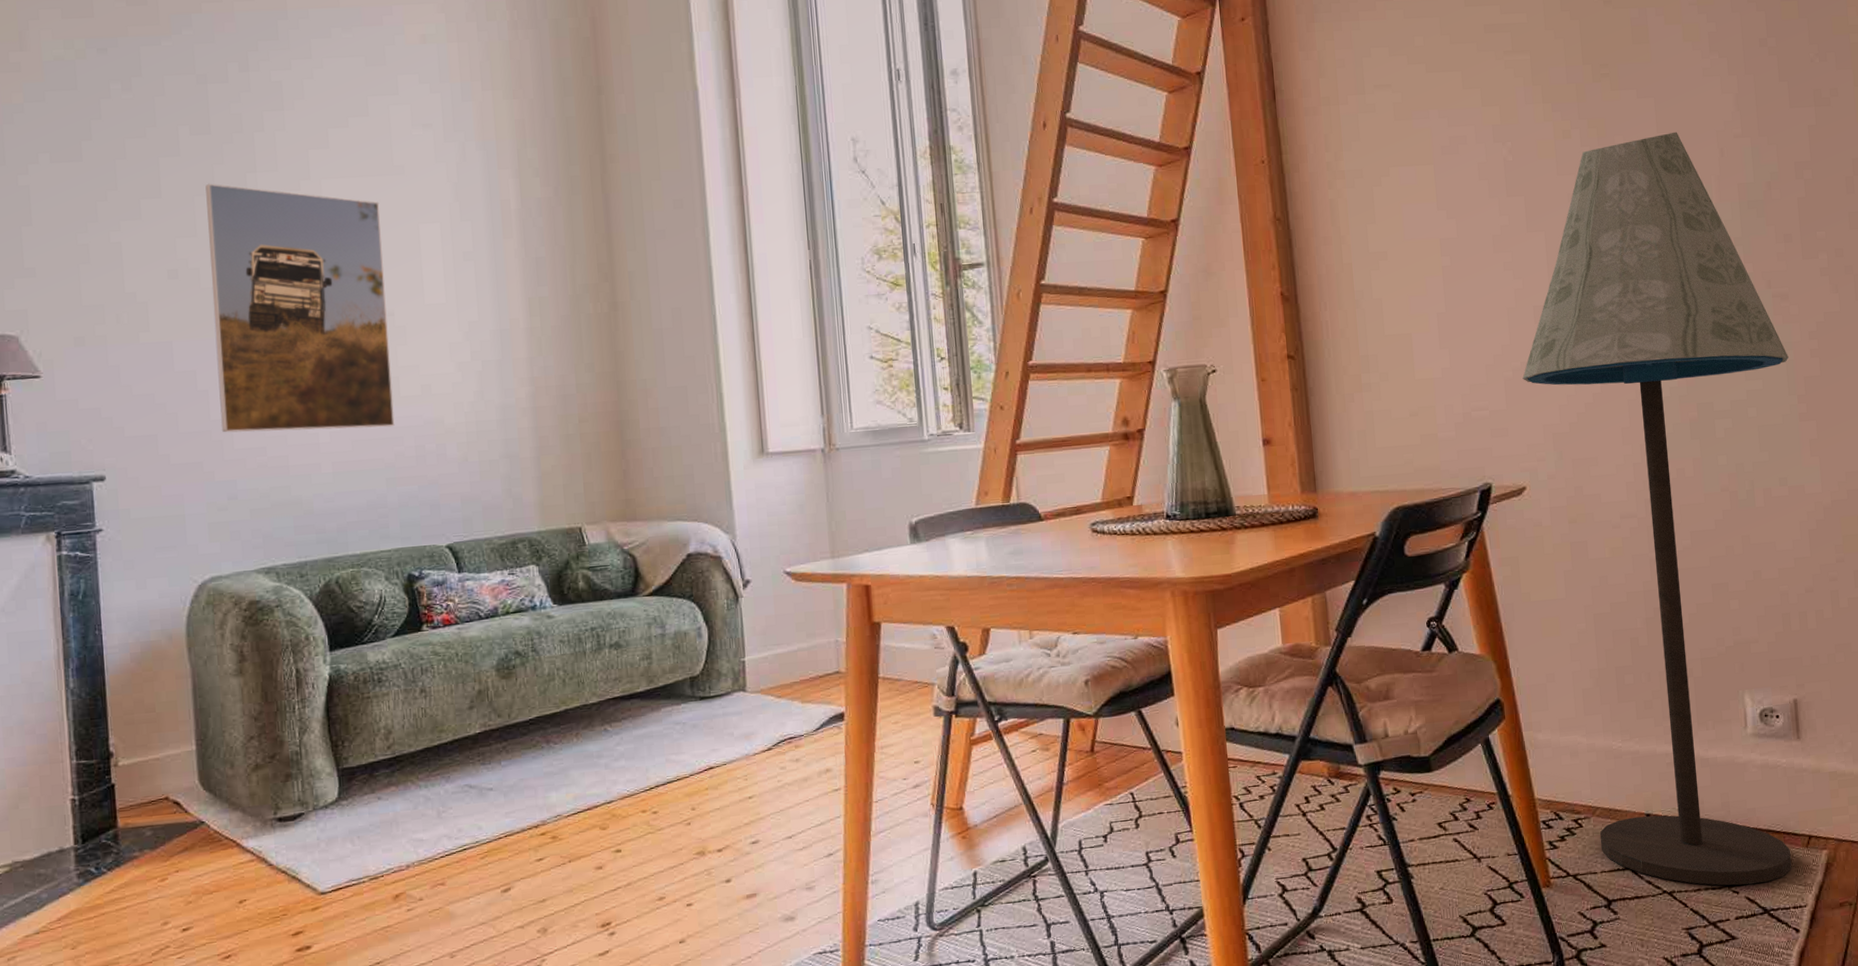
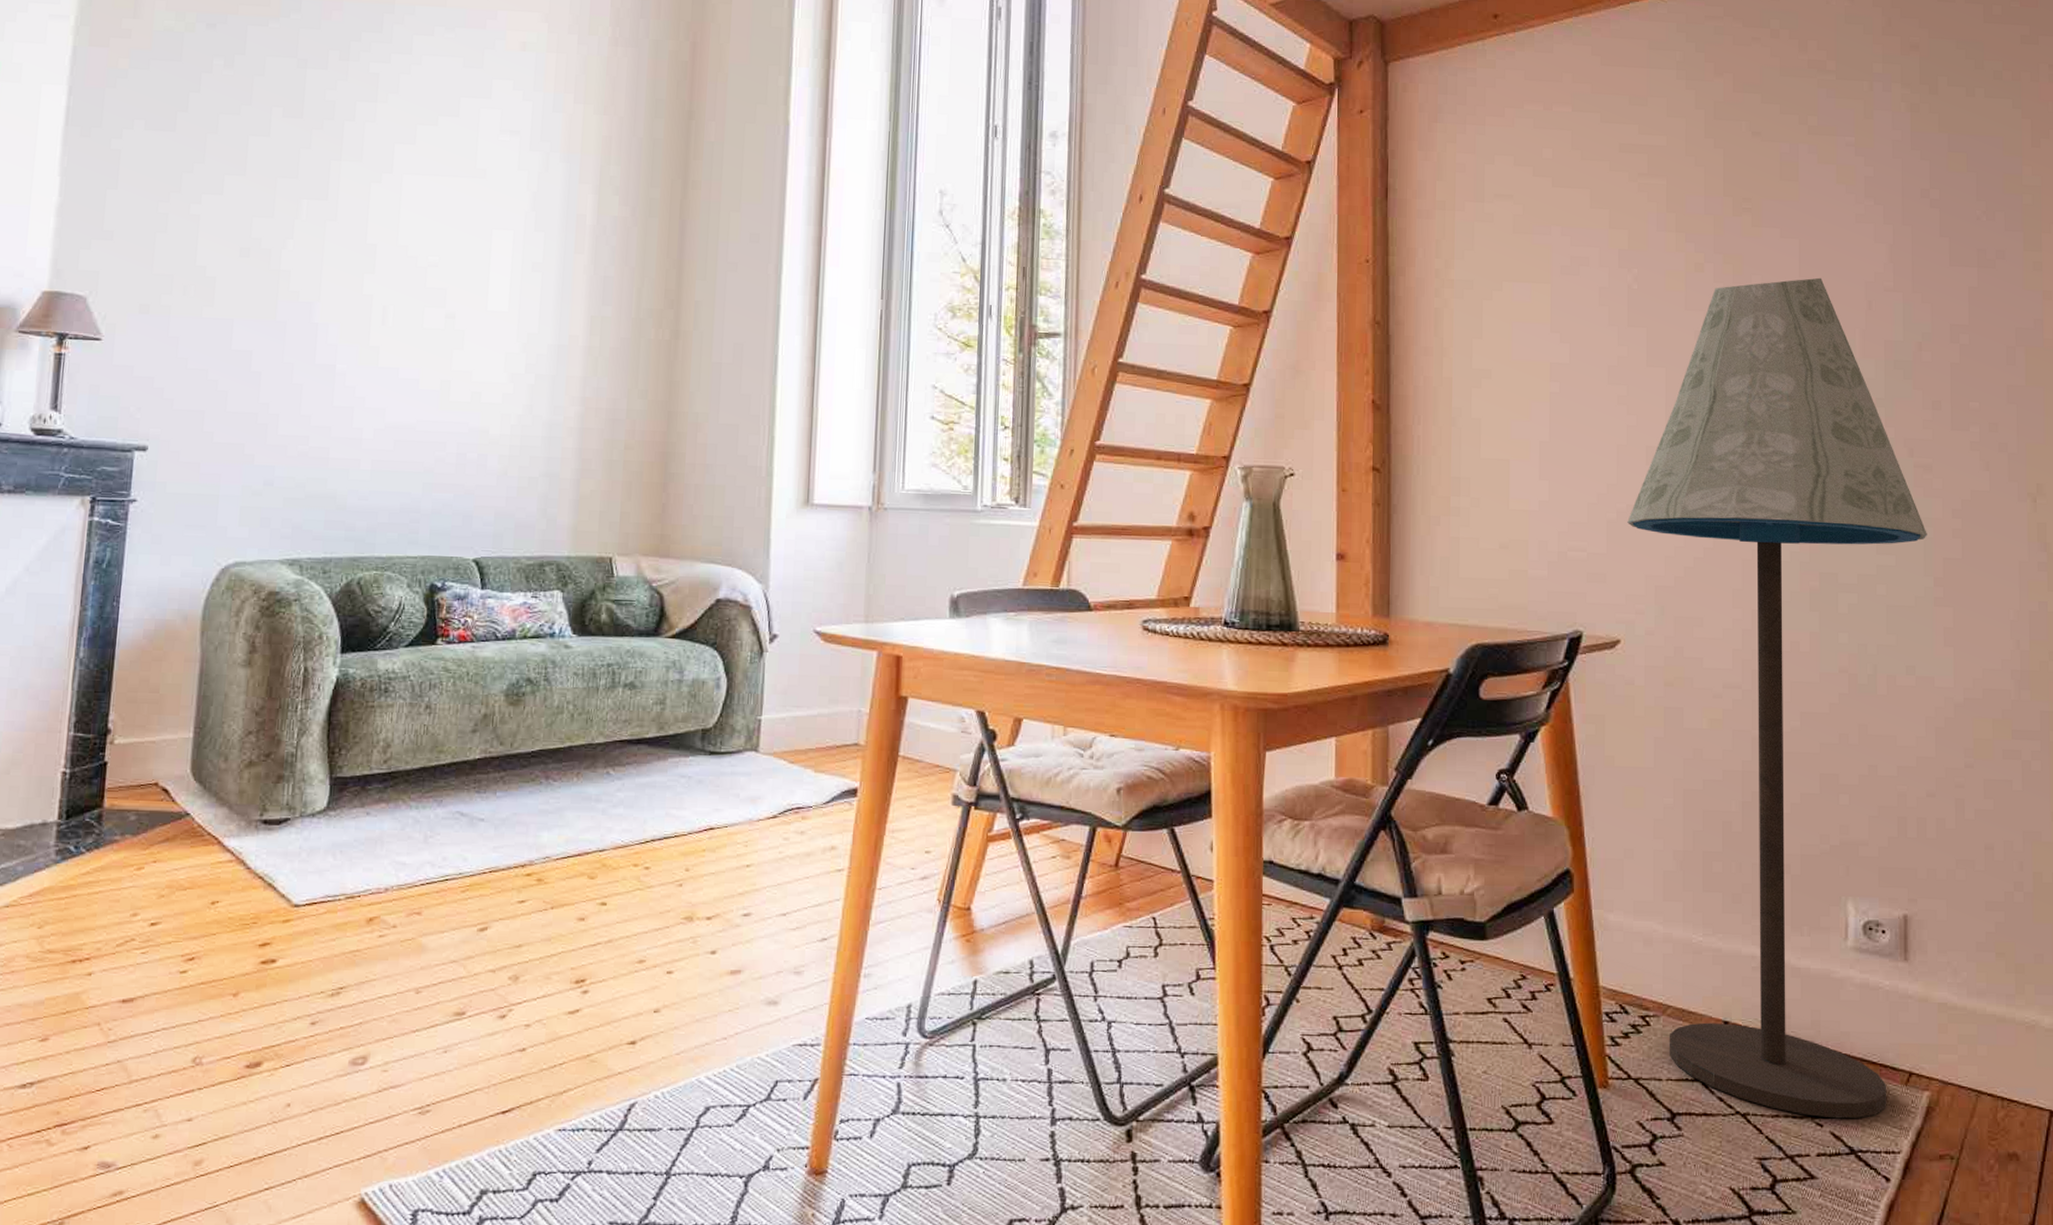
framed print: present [205,183,395,433] -> none [269,166,457,431]

